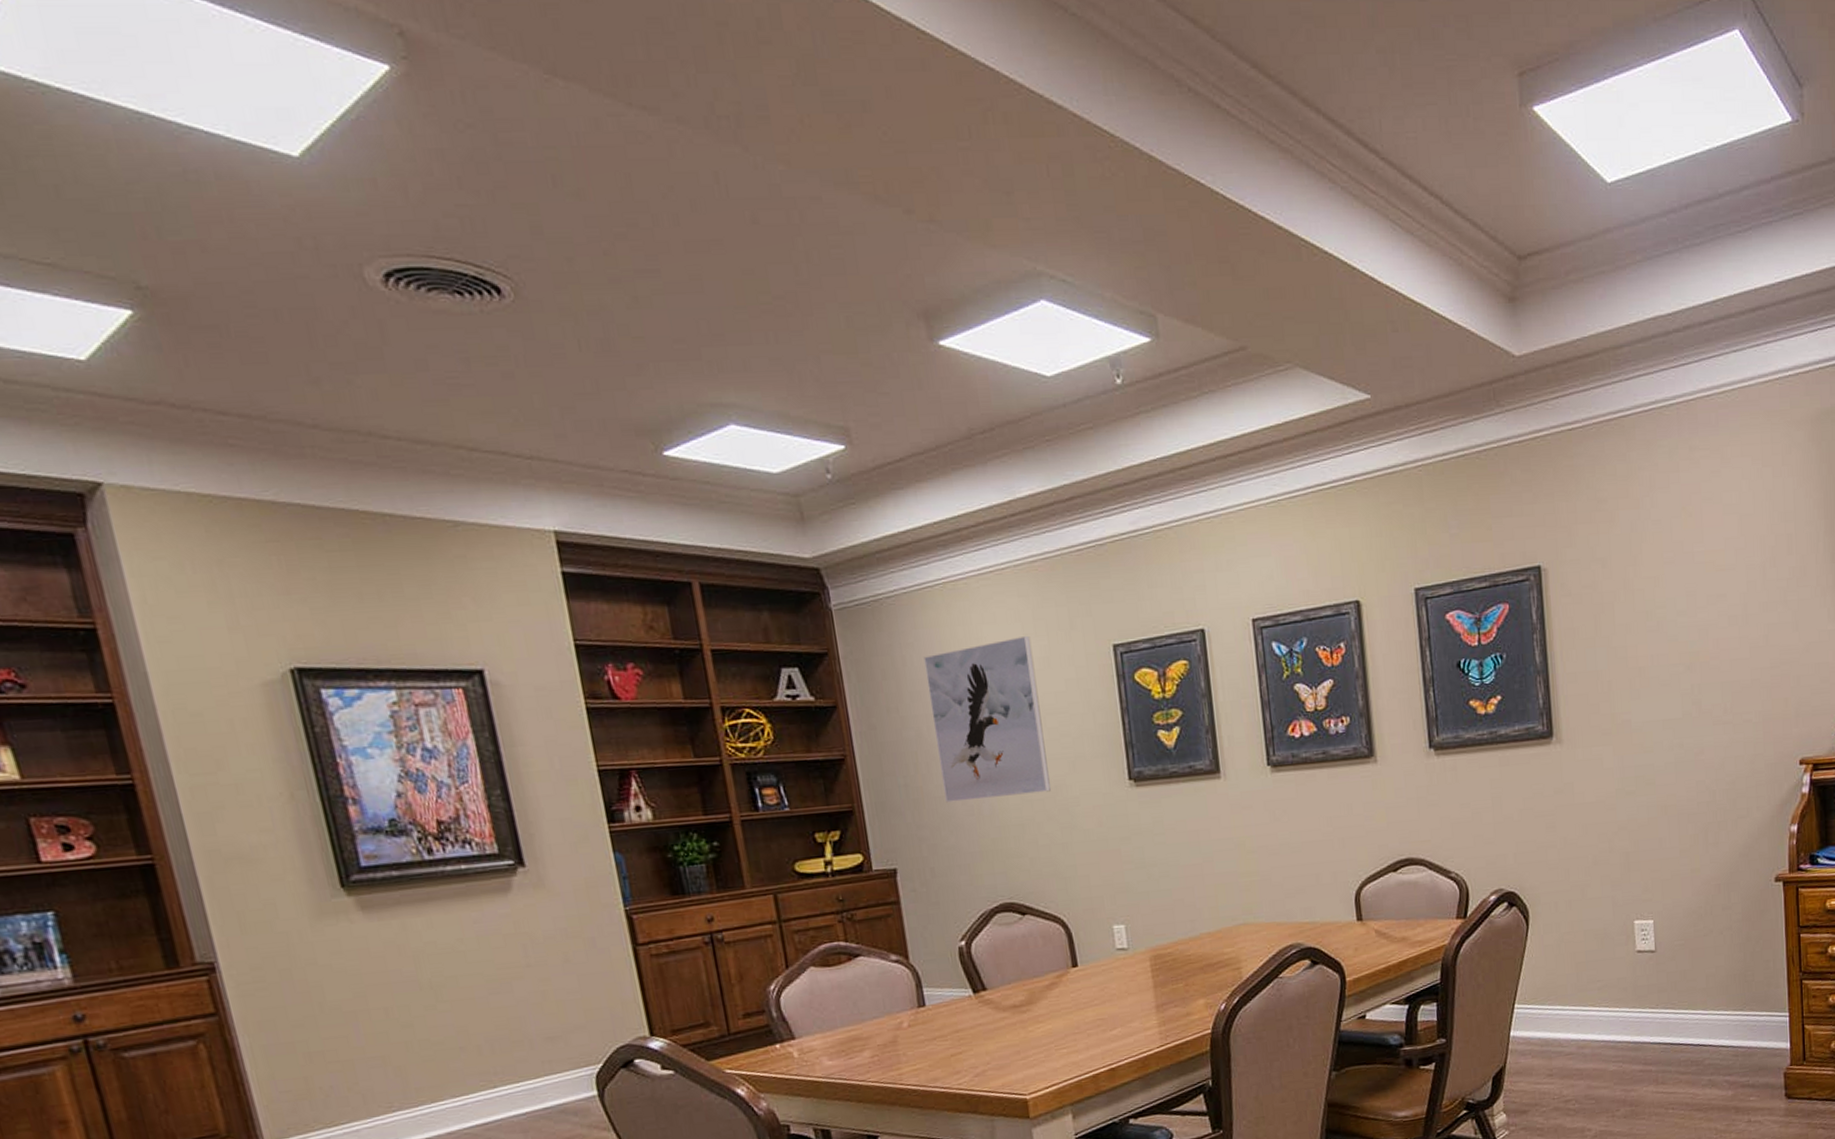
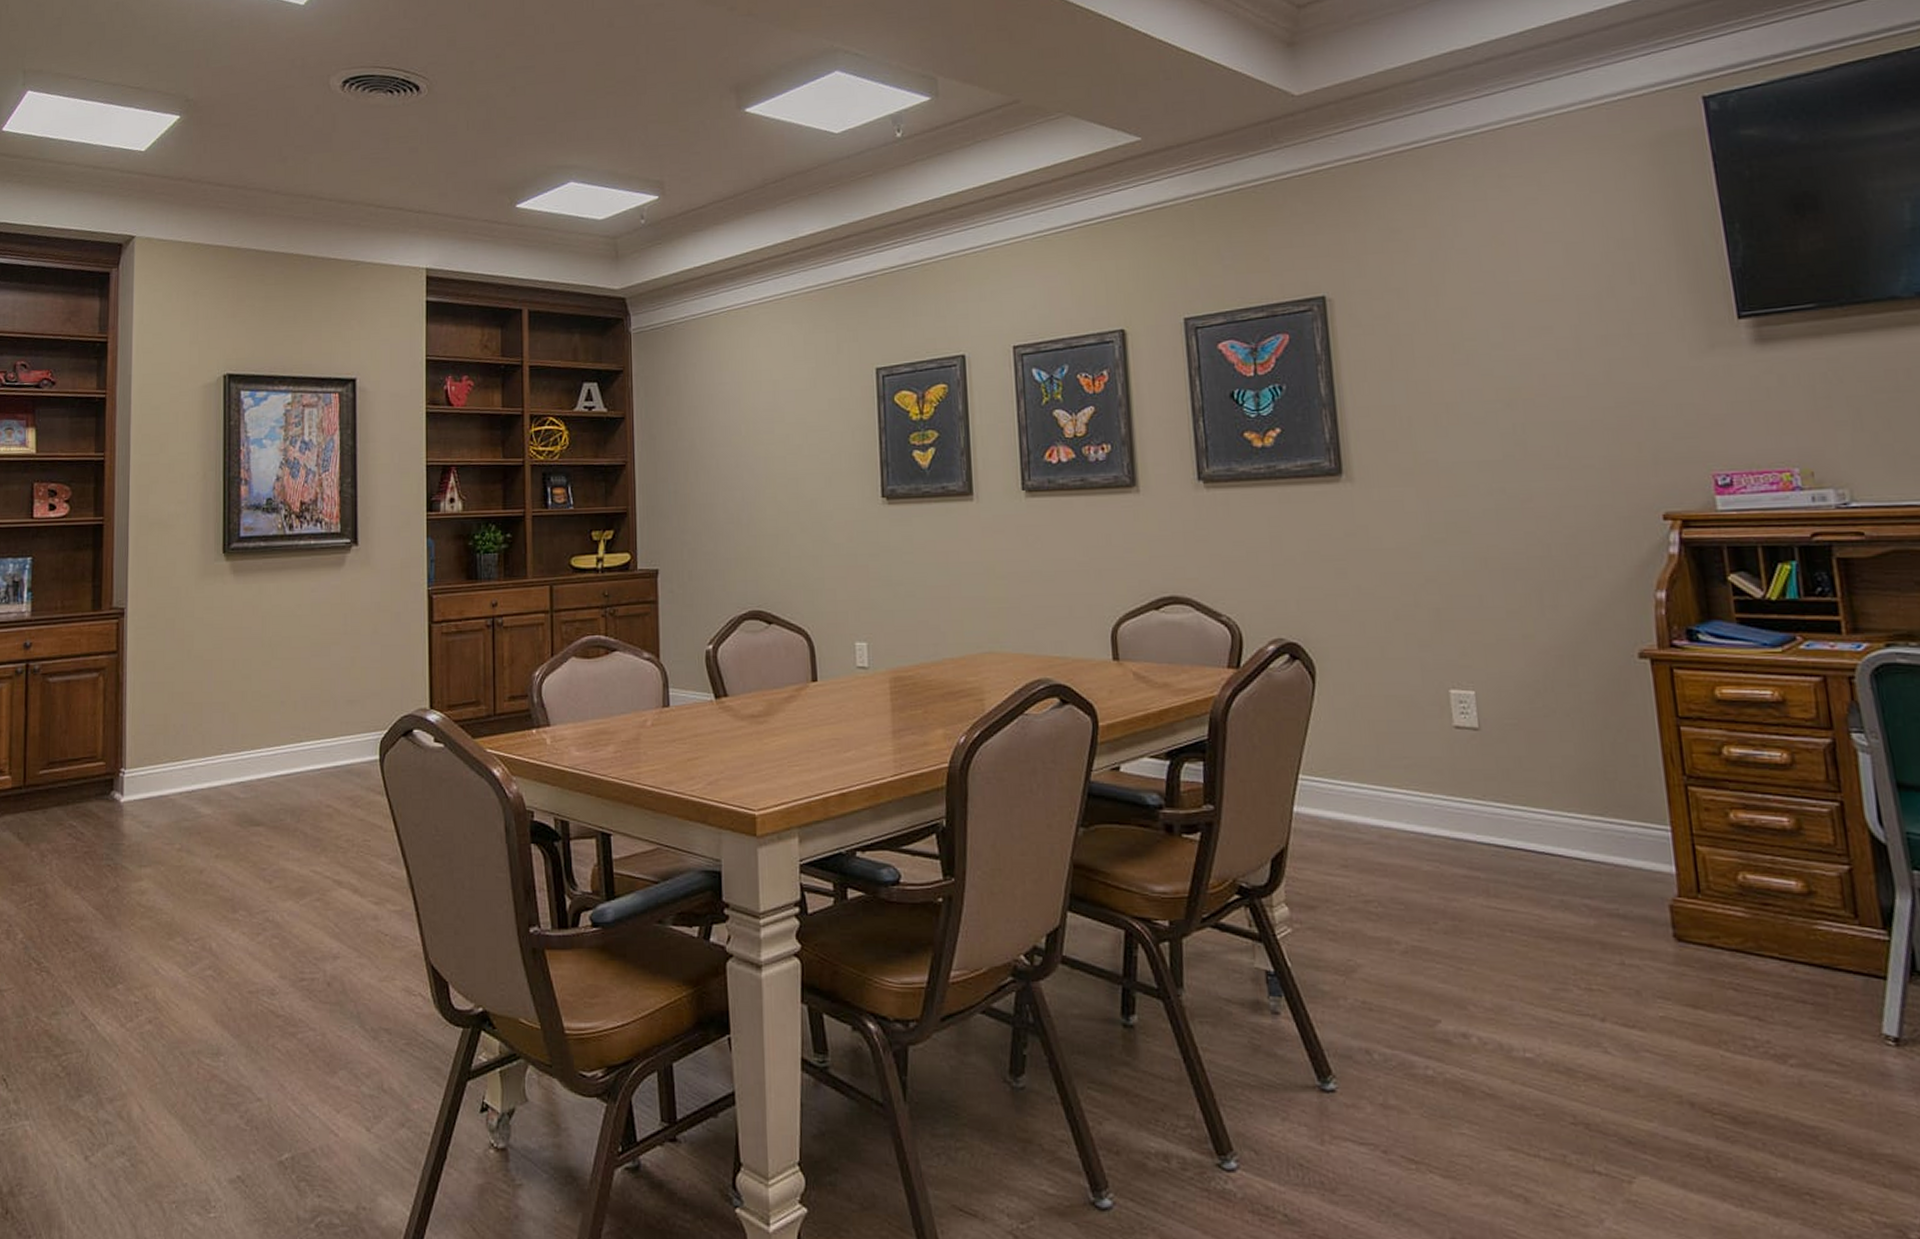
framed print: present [923,635,1051,803] -> none [704,358,806,510]

